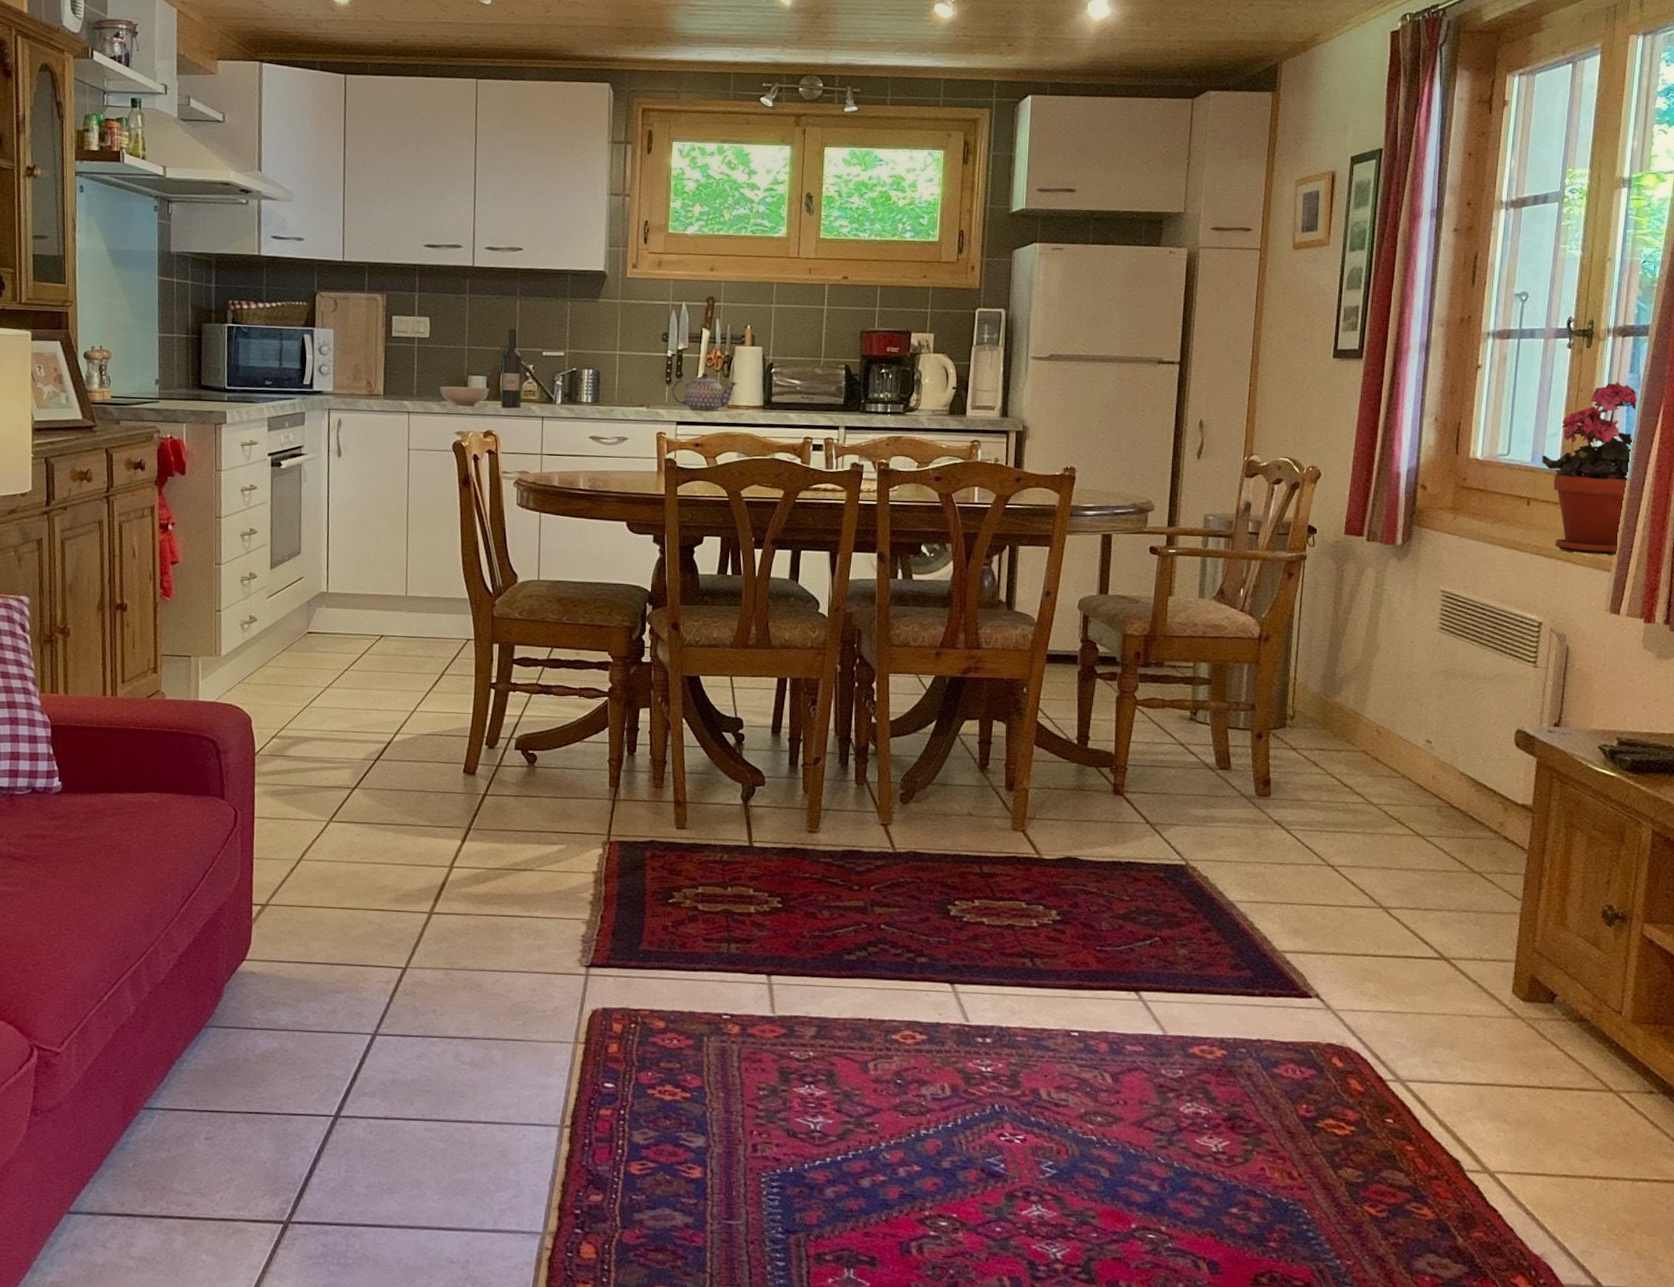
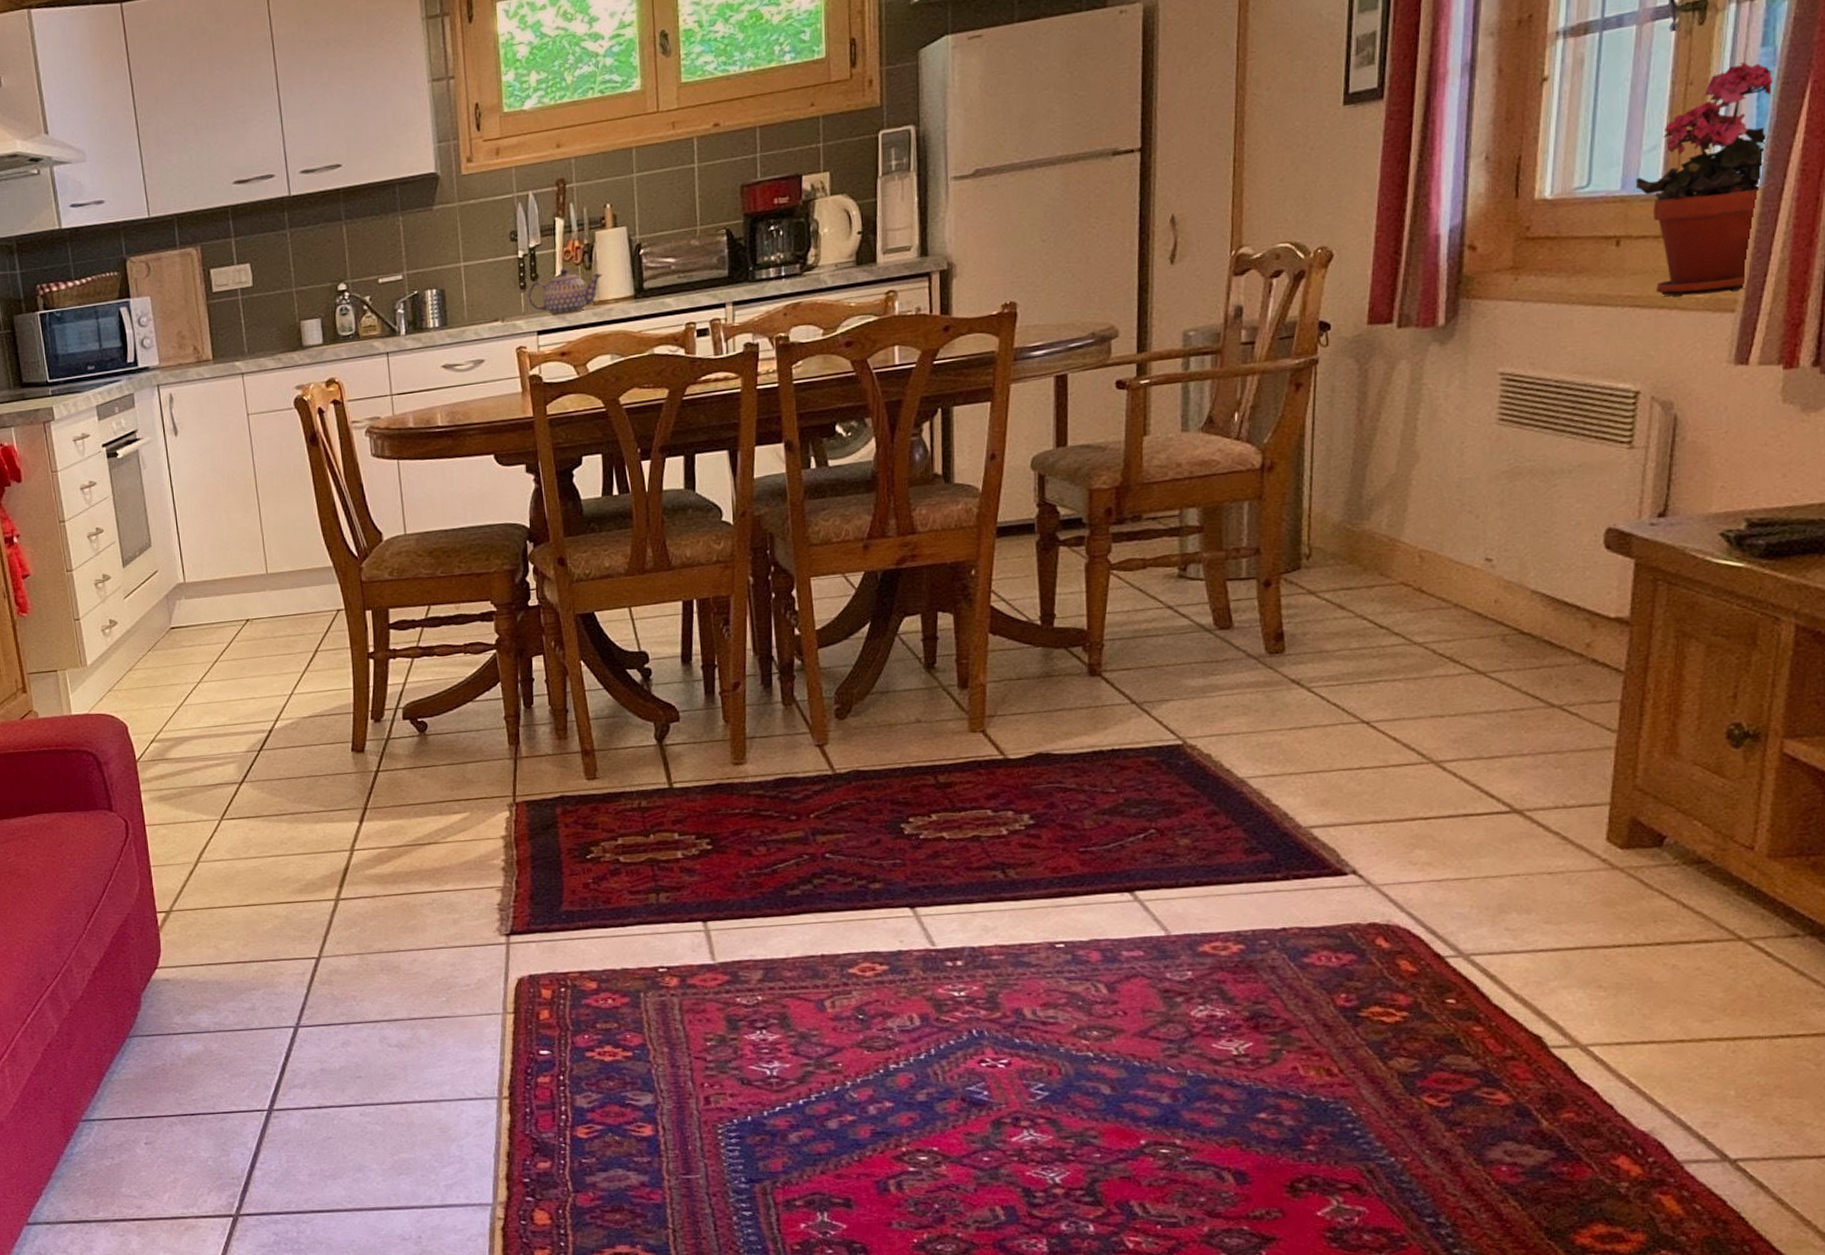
bowl: present [439,386,490,407] -> none [271,330,326,357]
wine bottle: present [500,328,523,409] -> none [334,258,363,351]

